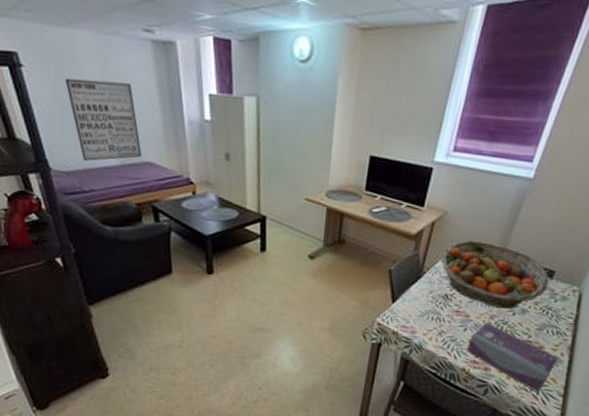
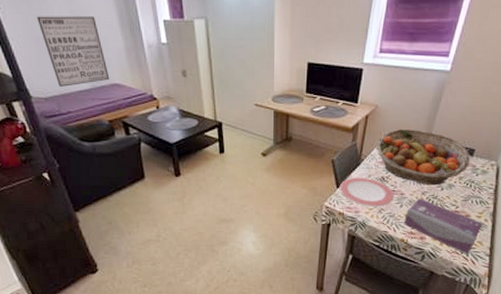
plate: none [395,291,458,329] -> present [339,177,394,207]

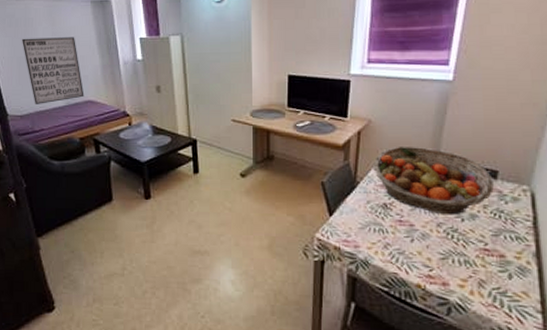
plate: present [339,177,394,207] -> none [332,203,402,241]
tissue box: present [404,198,483,255] -> none [418,231,525,310]

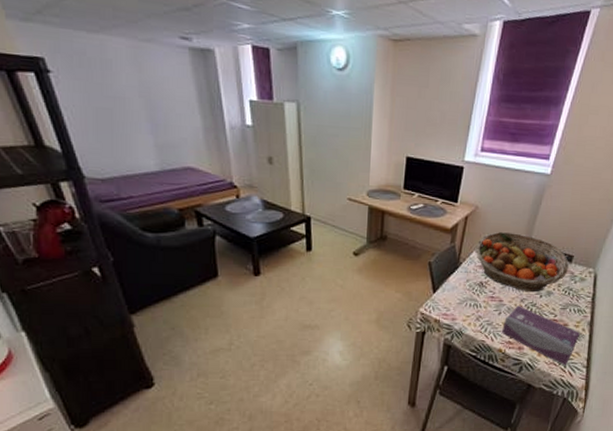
wall art: present [21,37,84,104] -> none [97,84,183,168]
tissue box: none [418,231,525,310] -> present [502,305,581,366]

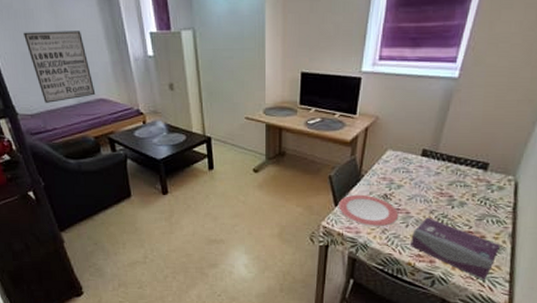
wall art: none [97,84,183,168] -> present [22,31,96,103]
plate: none [436,281,493,314] -> present [337,194,399,227]
fruit basket: present [475,231,569,293] -> none [377,141,484,203]

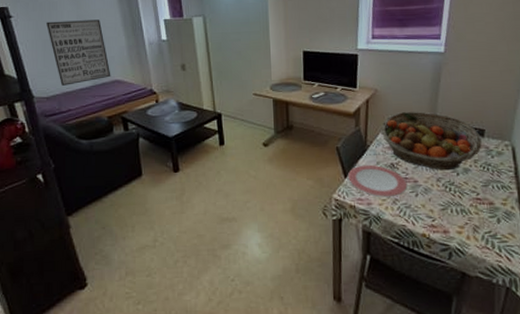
fruit basket: none [377,141,484,203] -> present [380,111,482,171]
tissue box: present [411,217,501,280] -> none [422,185,510,250]

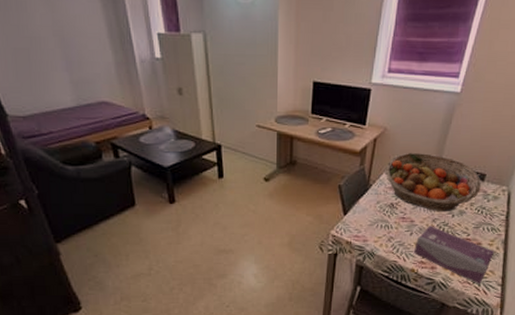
wall art: present [45,19,111,86] -> none [14,25,97,104]
plate: present [347,164,408,198] -> none [346,203,404,235]
tissue box: none [422,185,510,250] -> present [414,226,495,284]

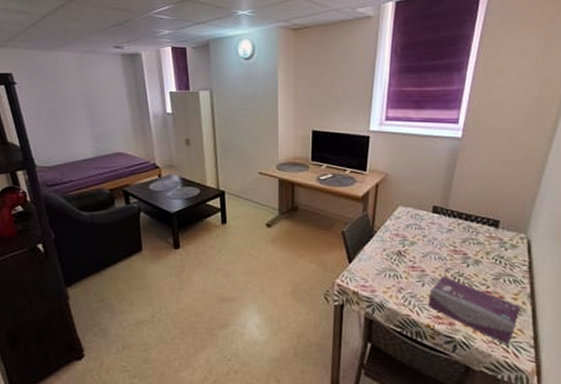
fruit basket: present [385,152,481,212] -> none [389,197,495,261]

